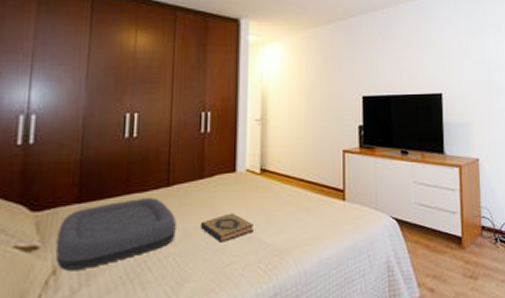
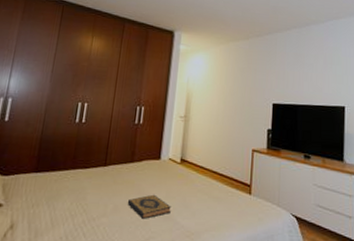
cushion: present [55,198,176,270] -> none [14,173,109,227]

